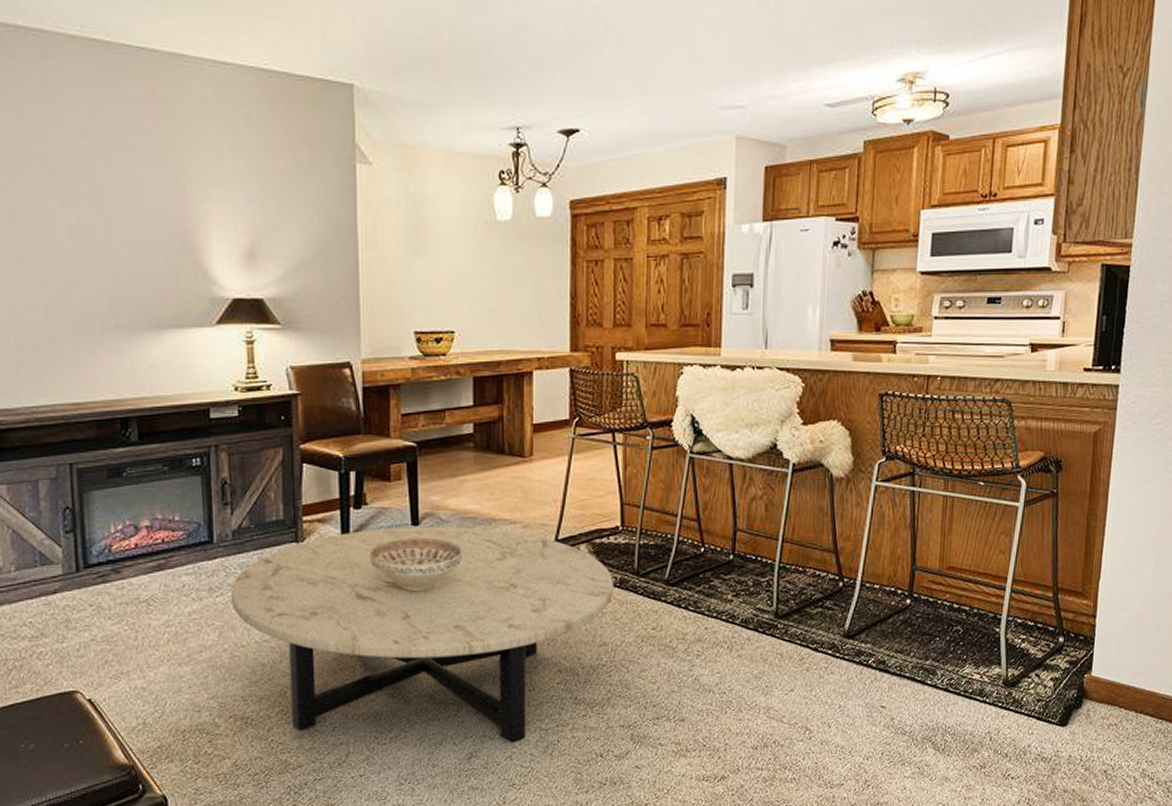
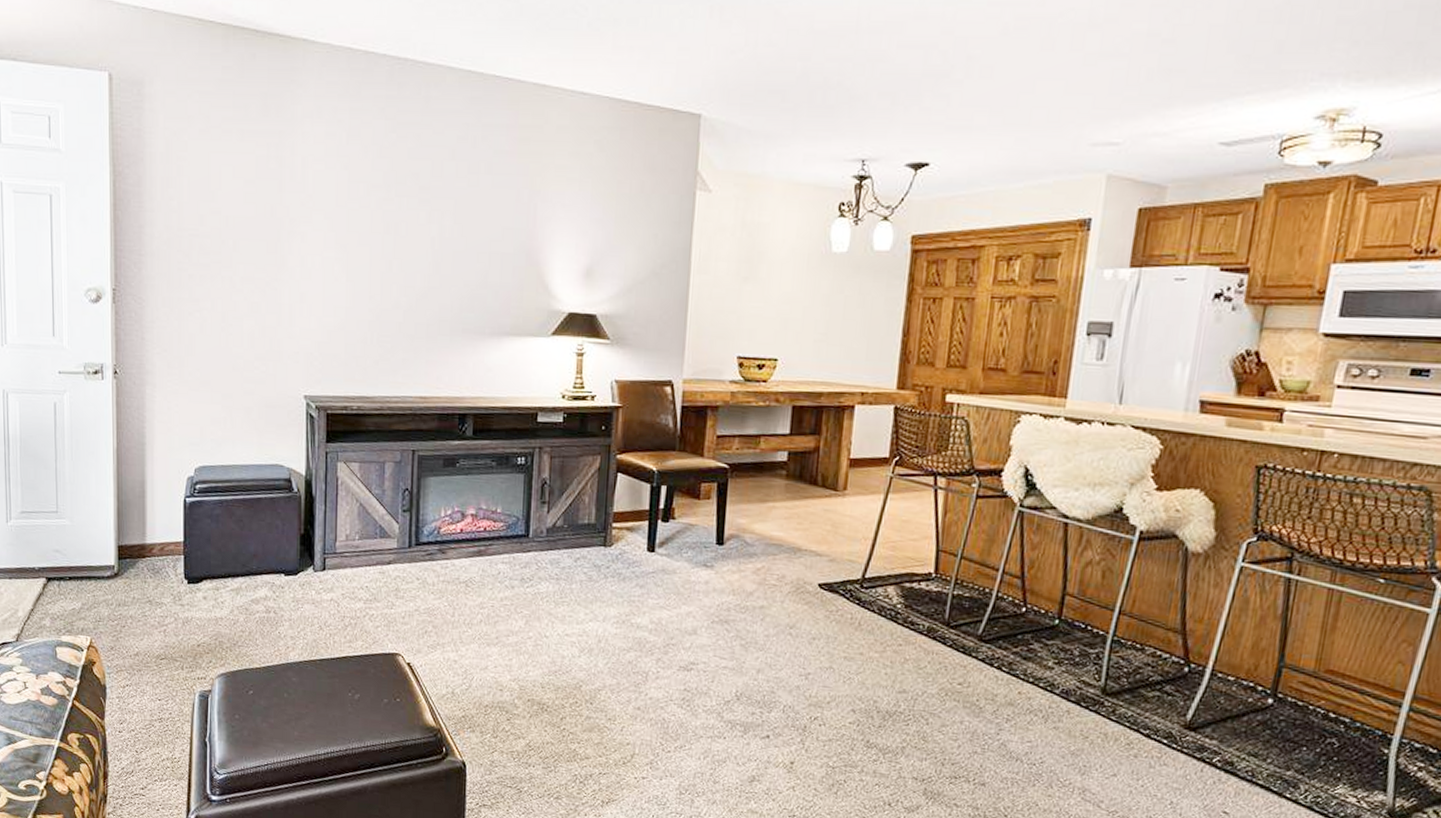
coffee table: present [230,526,615,743] -> none [539,543,921,775]
decorative bowl: present [370,537,463,592] -> none [672,555,765,611]

